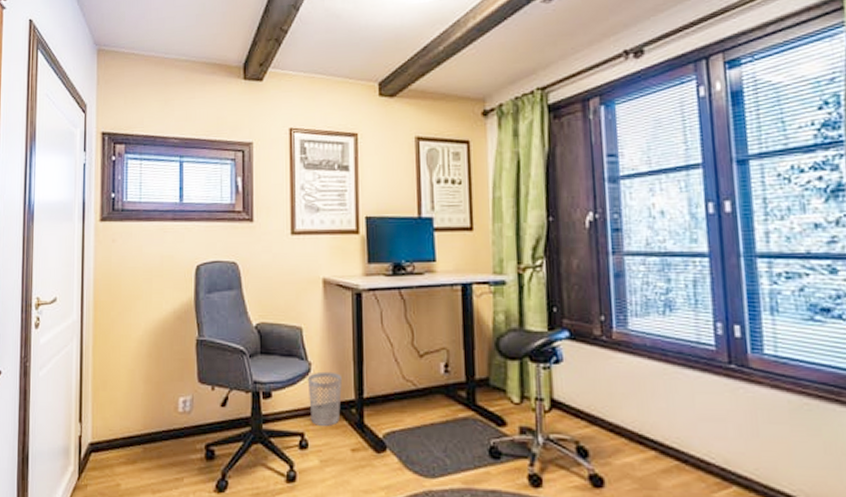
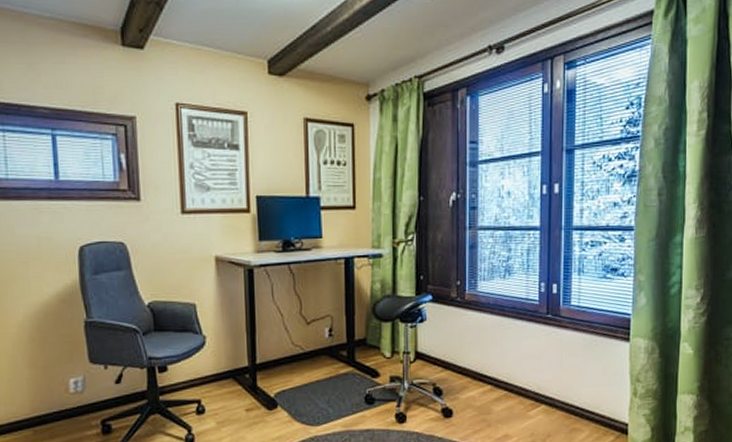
wastebasket: present [307,371,342,426] -> none [202,343,236,392]

